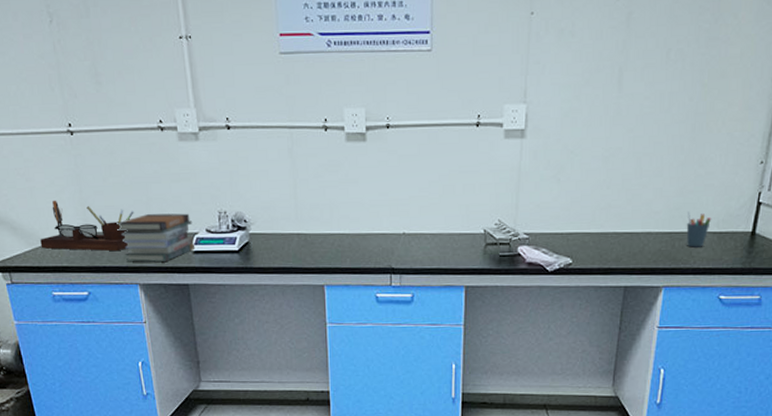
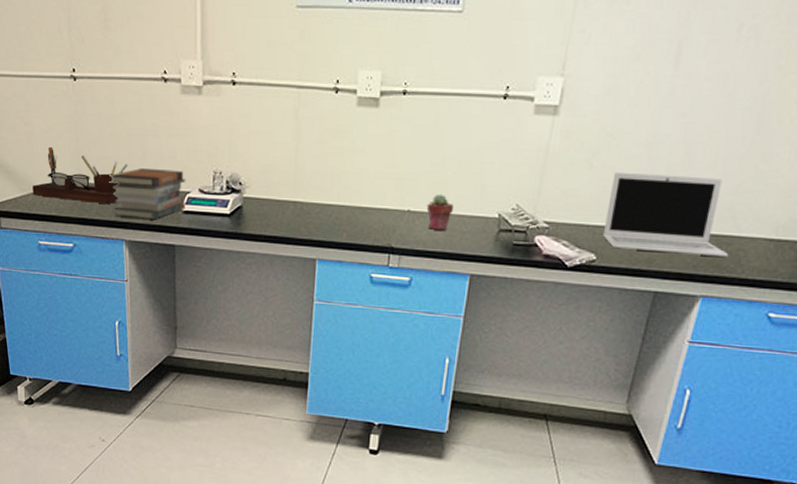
potted succulent: none [419,216,443,249] -> present [426,194,453,230]
laptop: none [575,183,682,252] -> present [602,171,729,257]
pen holder: present [686,211,712,247] -> none [736,213,771,255]

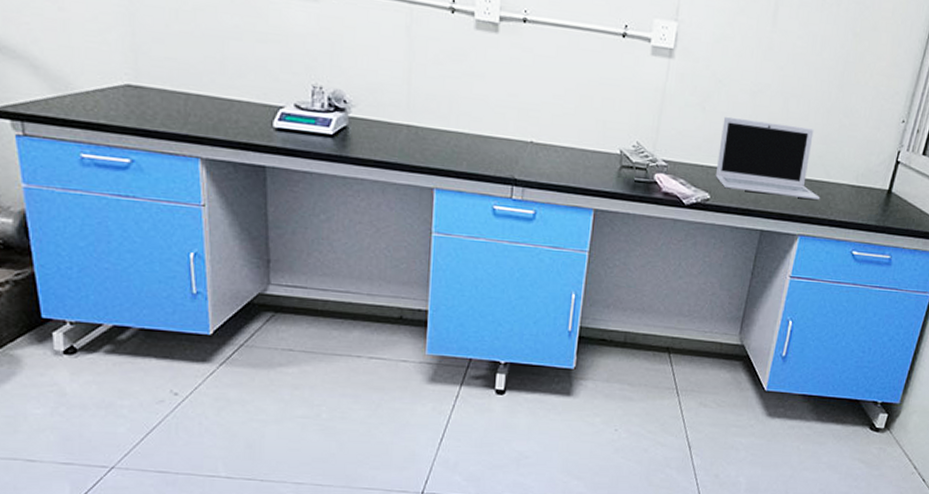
desk organizer: present [32,146,128,205] -> none [70,39,203,115]
book stack: present [108,168,186,219] -> none [177,75,279,136]
potted succulent: present [426,194,453,230] -> none [549,127,576,164]

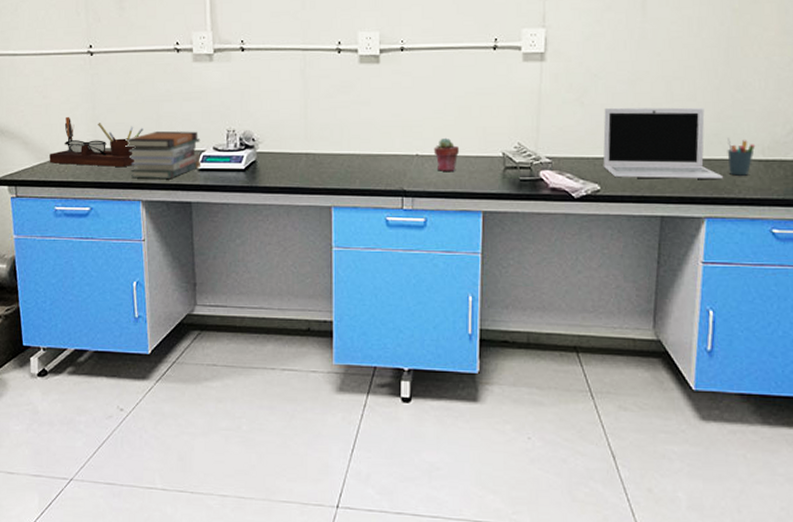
desk organizer: none [70,39,203,115] -> present [49,116,143,168]
book stack: none [177,75,279,136] -> present [124,131,201,179]
potted succulent: none [549,127,576,164] -> present [433,137,459,171]
pen holder: none [826,161,852,199] -> present [727,137,756,176]

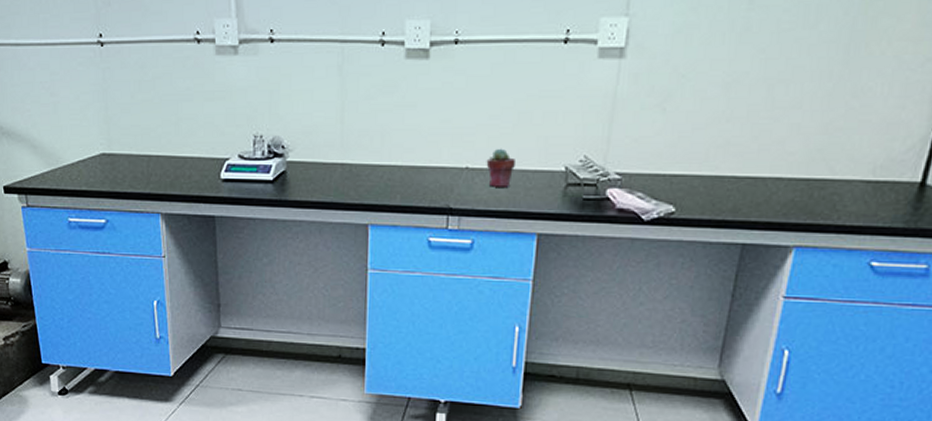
desk organizer: present [49,116,143,168] -> none [60,117,161,176]
book stack: present [124,131,201,179] -> none [141,136,225,189]
laptop: present [603,107,724,179] -> none [681,115,822,202]
pen holder: present [727,137,756,176] -> none [830,153,866,199]

